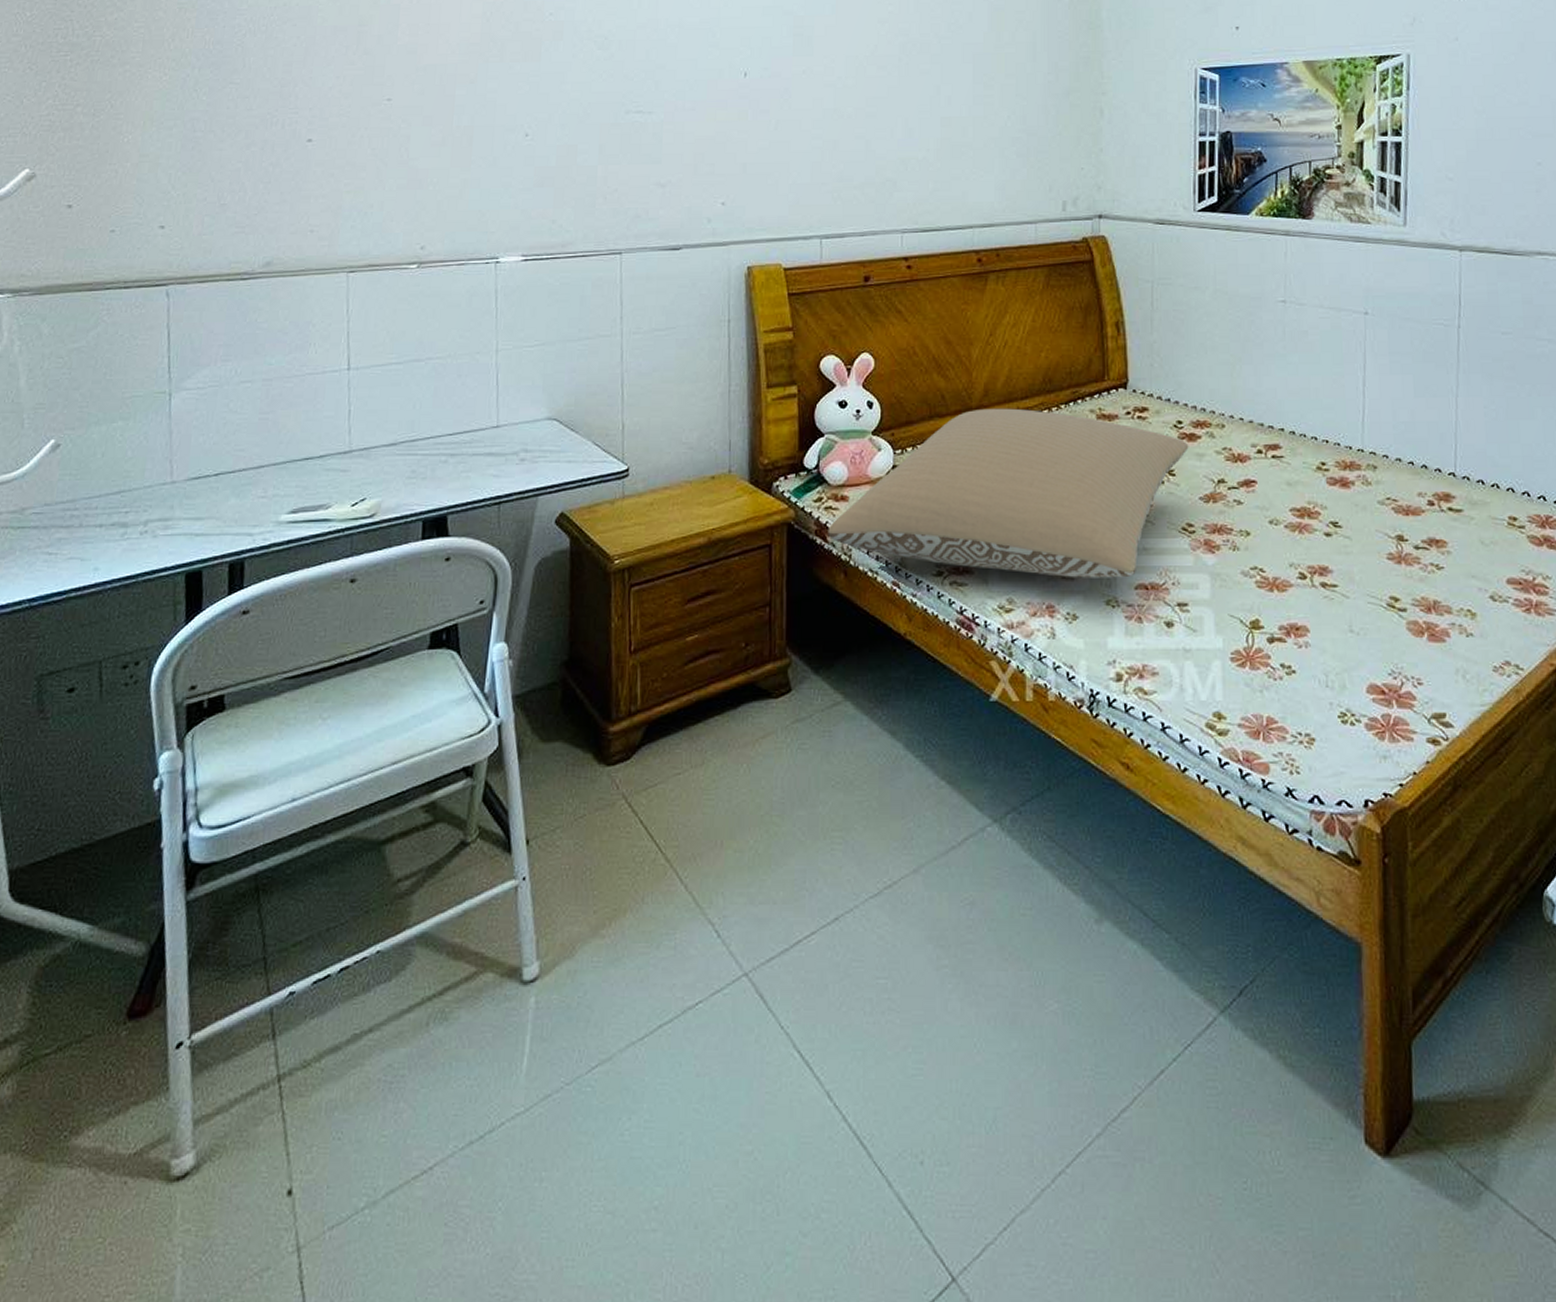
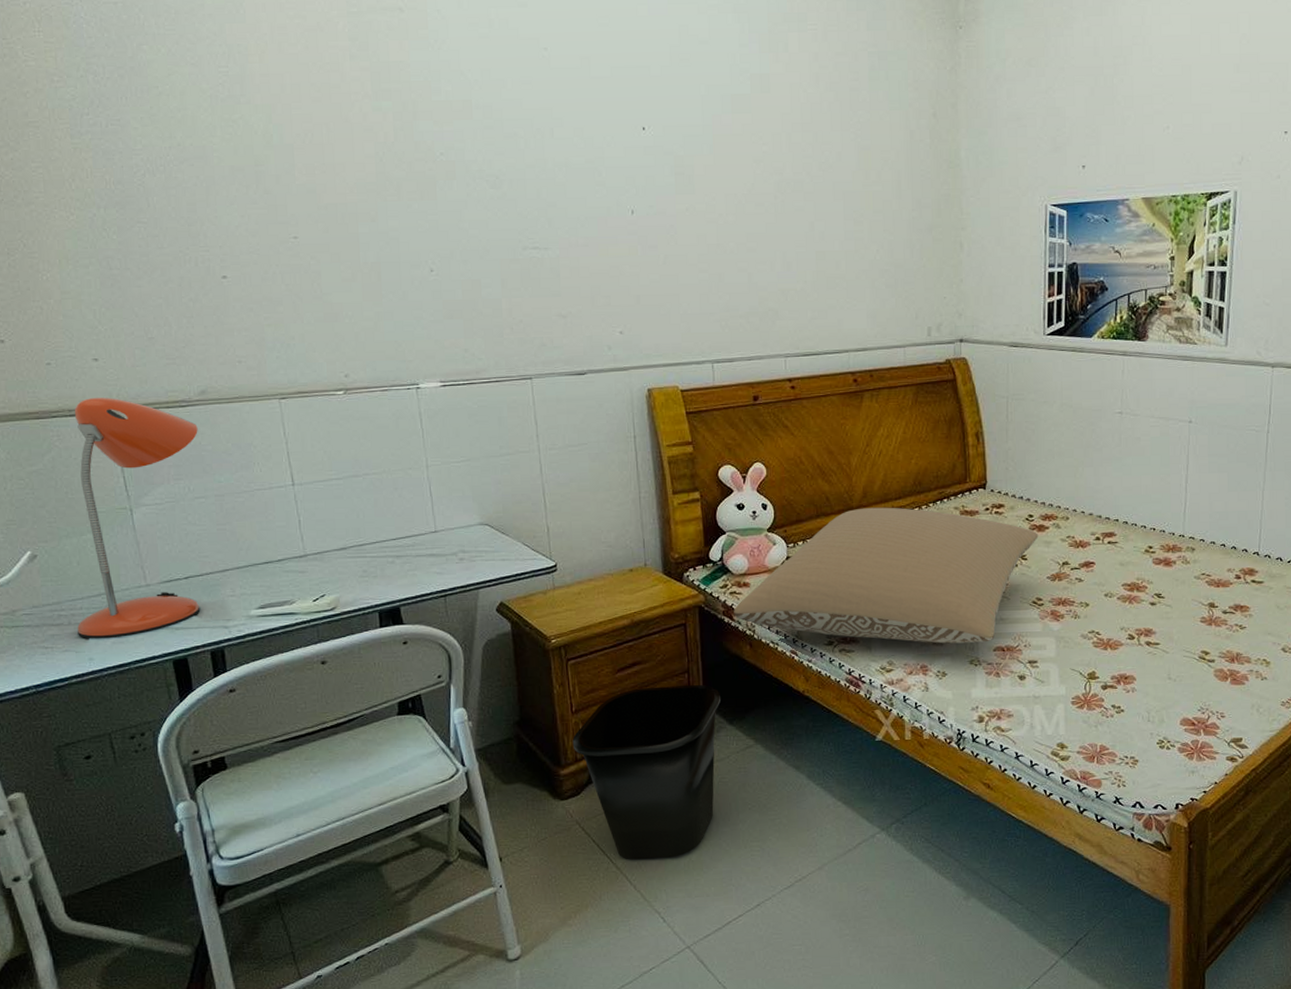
desk lamp: none [87,267,257,545] -> present [74,397,201,639]
waste bin: none [627,621,806,850] -> present [572,684,720,860]

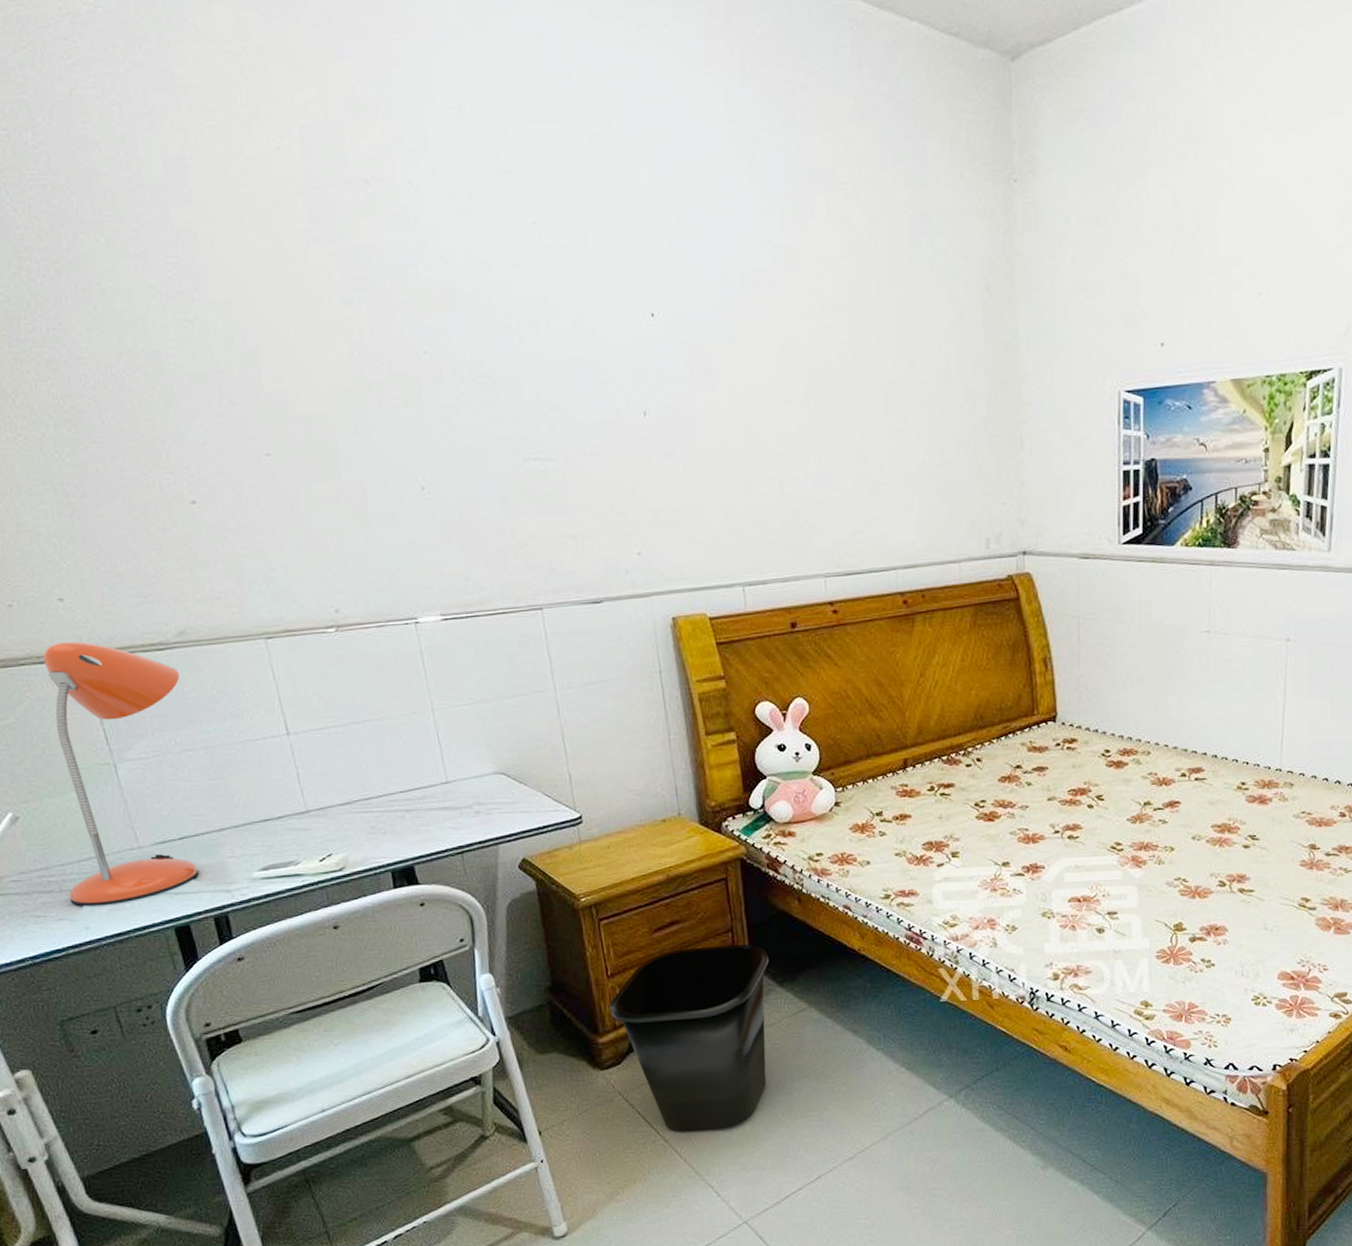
pillow: present [734,507,1039,644] -> none [779,744,1117,895]

